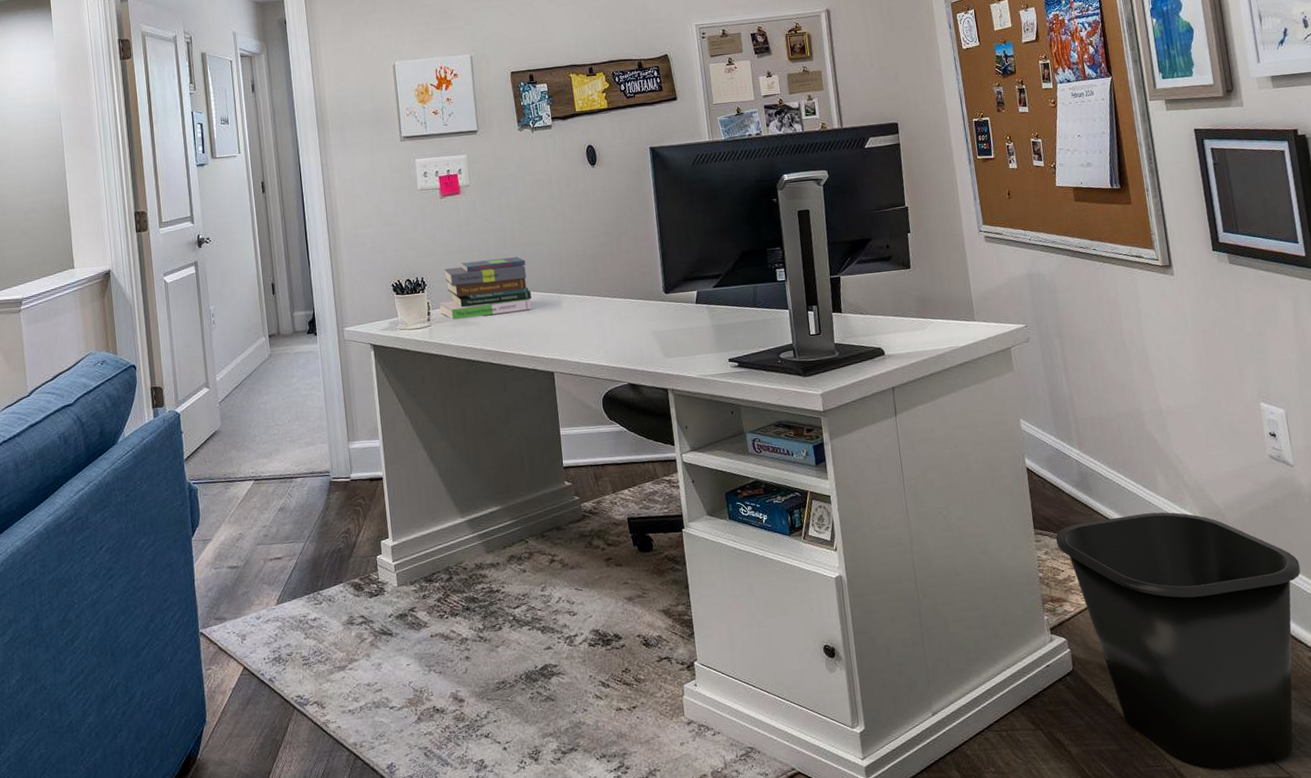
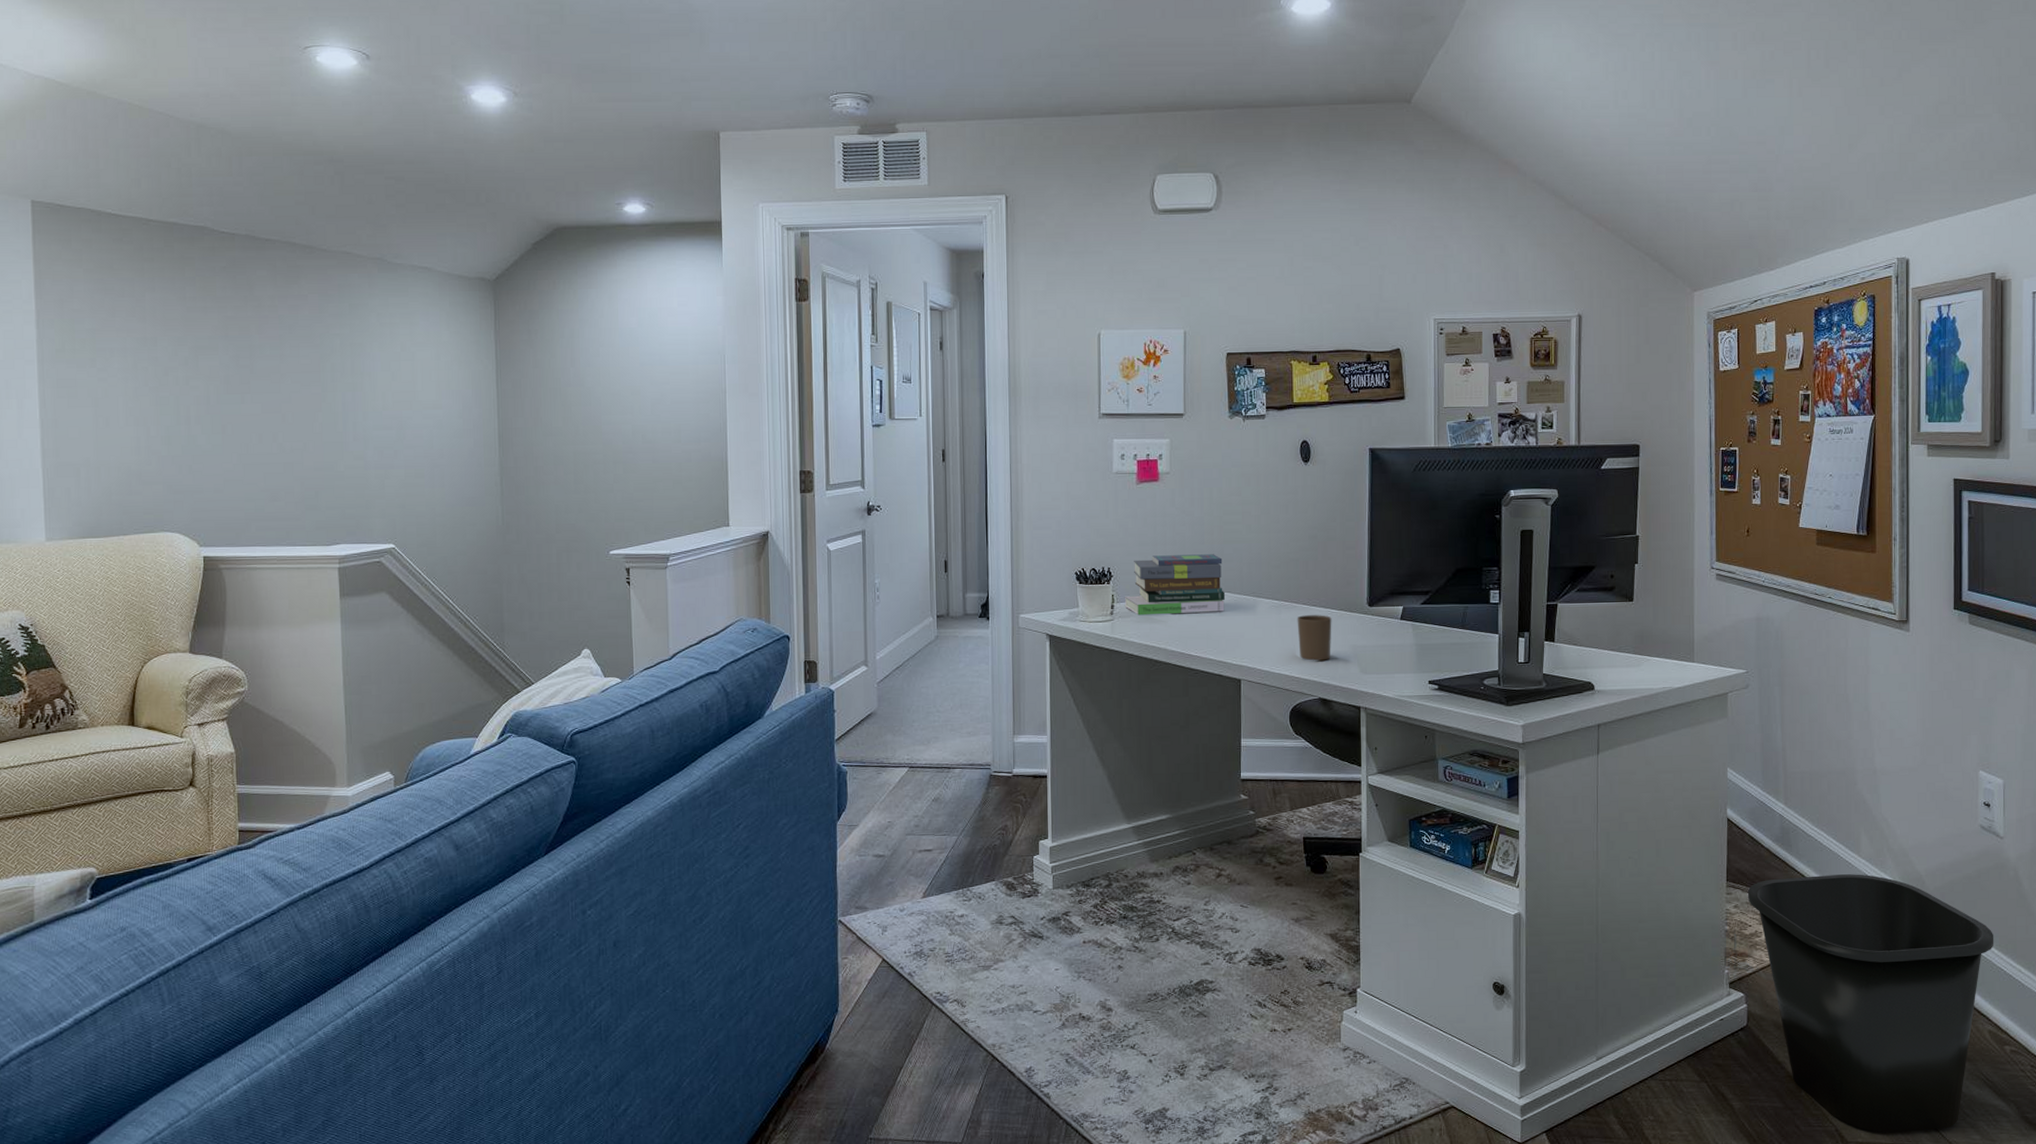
mug: none [600,305,635,350] -> present [1297,615,1332,661]

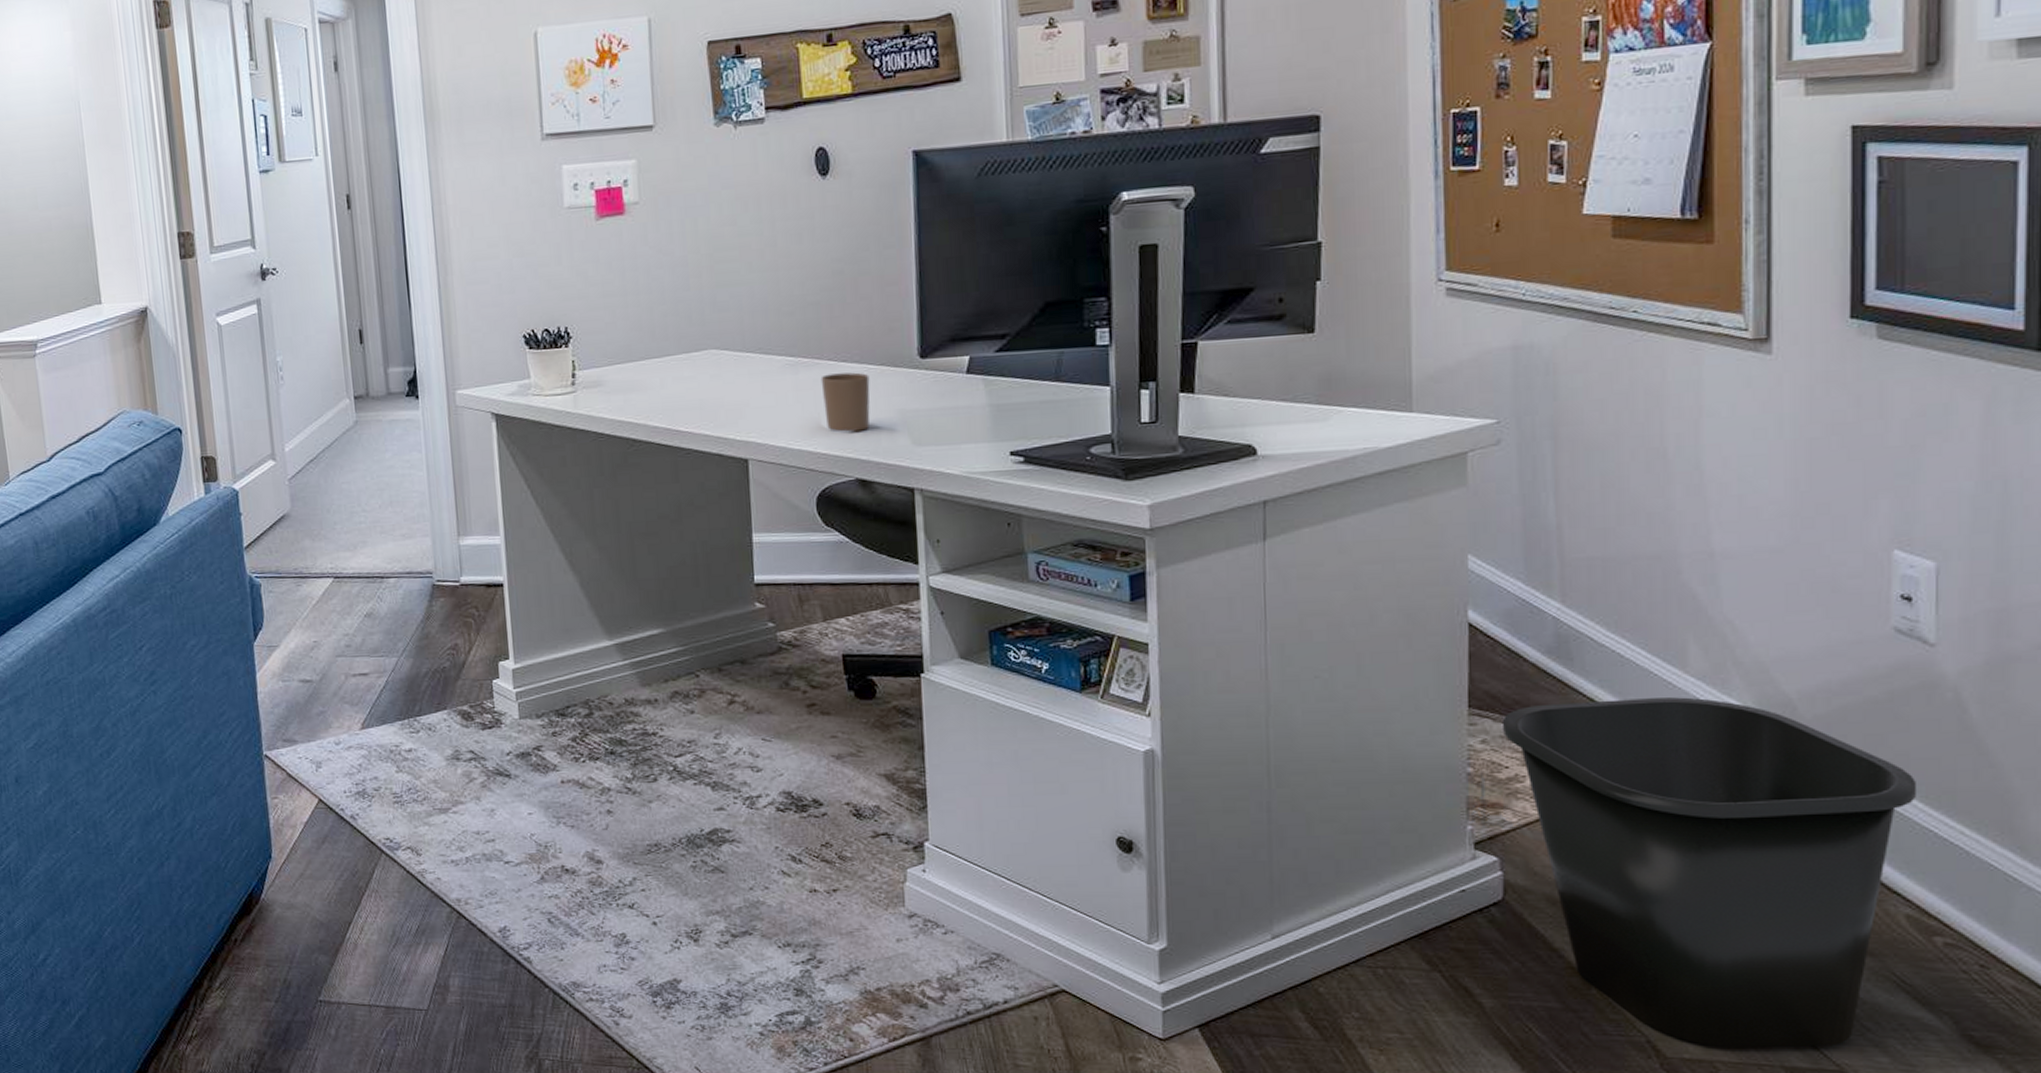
books: present [1124,554,1225,616] -> none [588,302,722,385]

